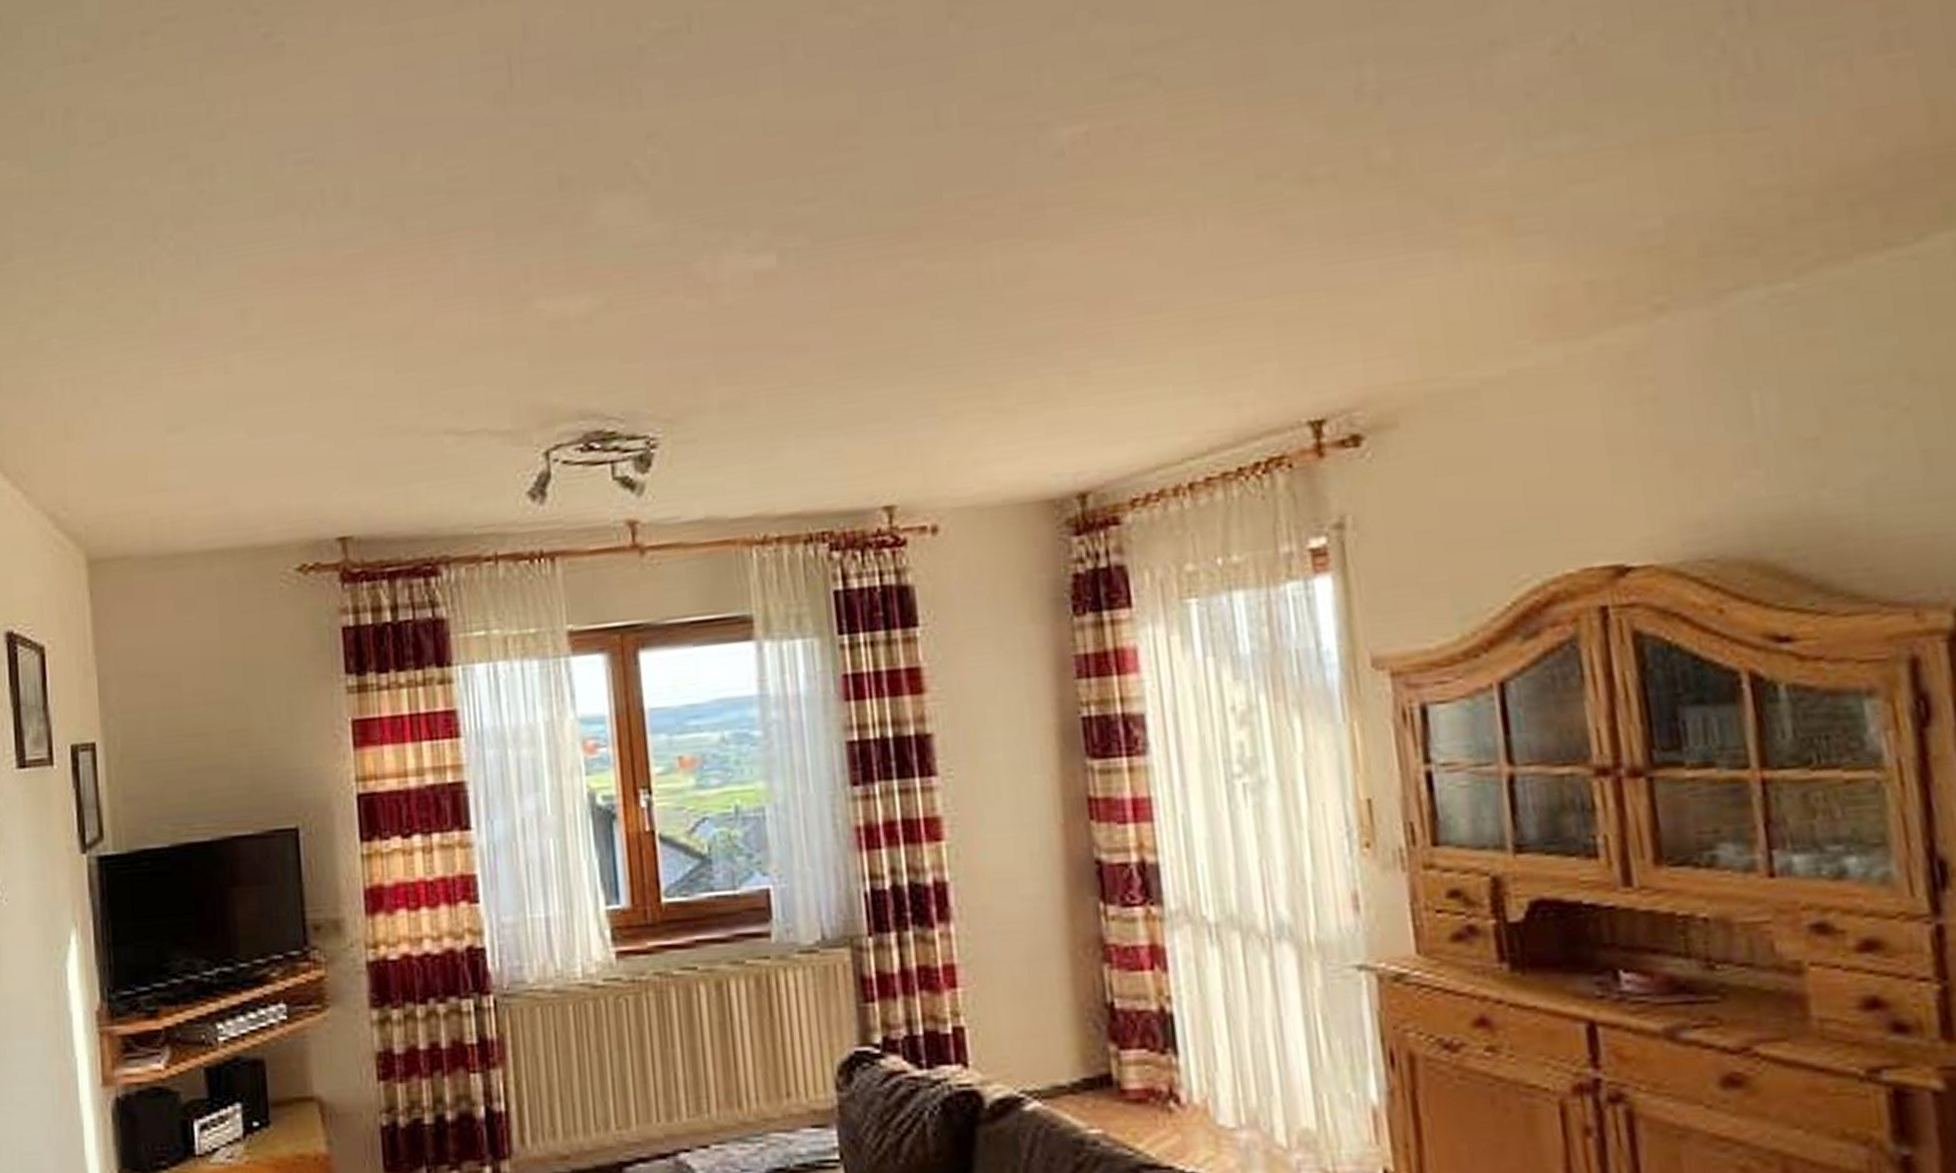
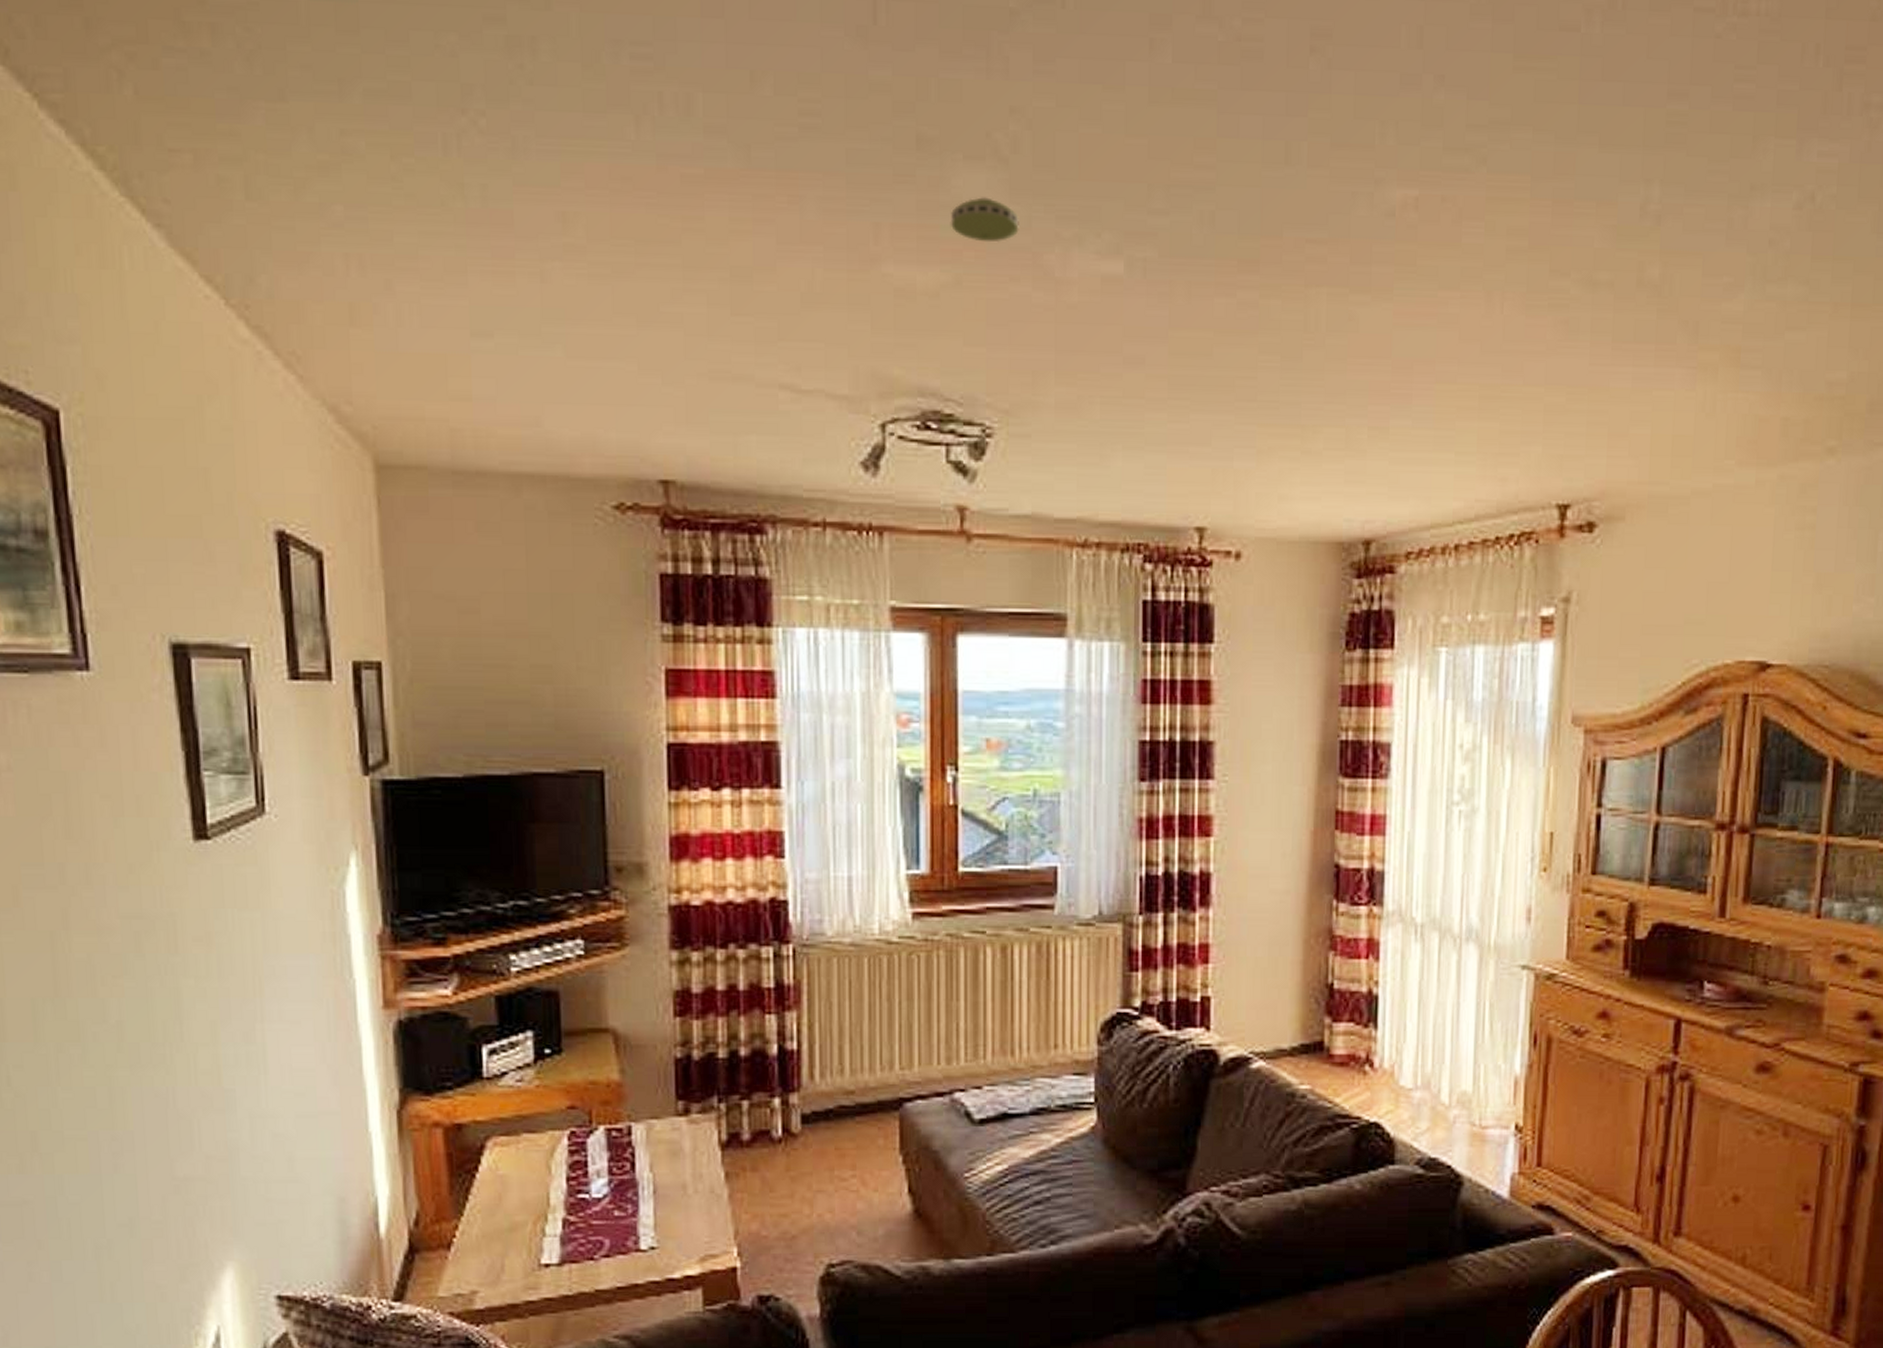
smoke detector: none [597,220,666,263] -> present [950,197,1019,243]

